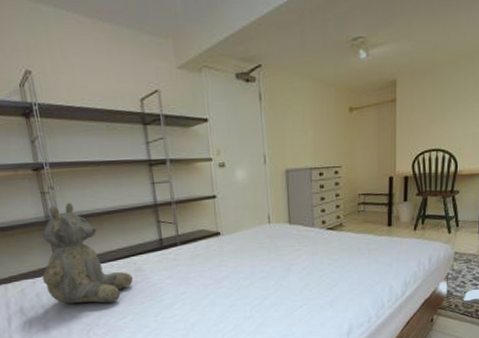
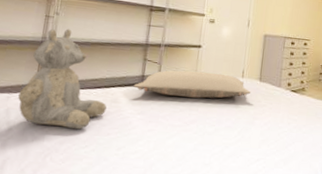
pillow: none [153,223,281,256] -> present [133,70,250,99]

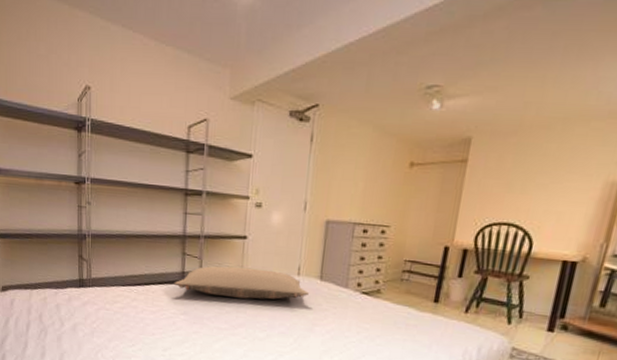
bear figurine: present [18,28,107,130] -> none [65,220,149,328]

